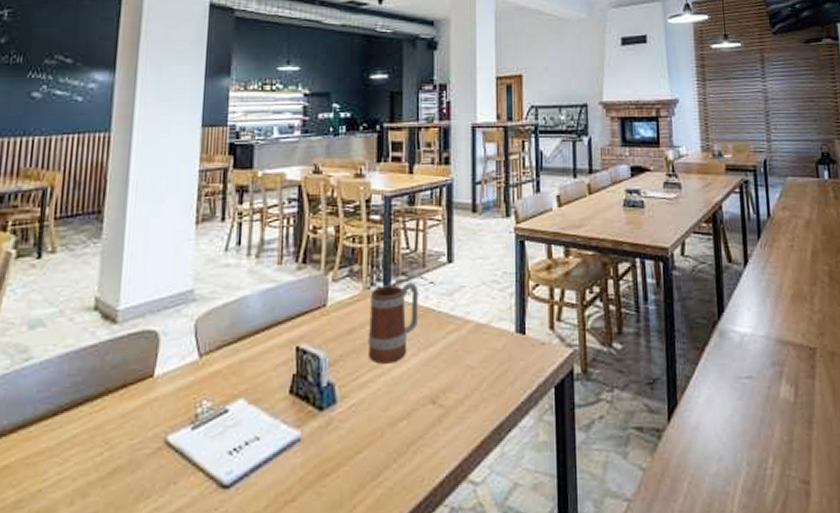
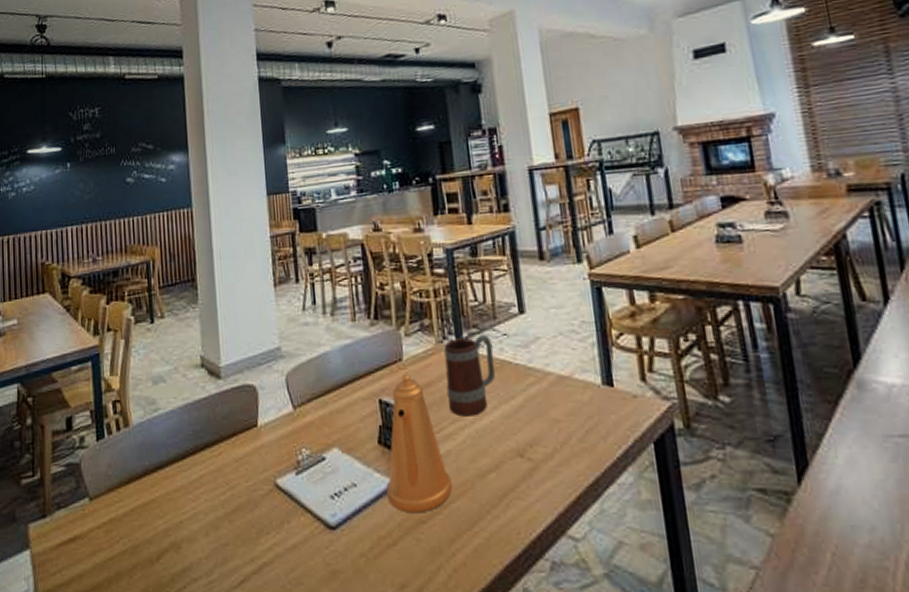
coffee pot: none [292,319,363,466] -> present [386,373,453,513]

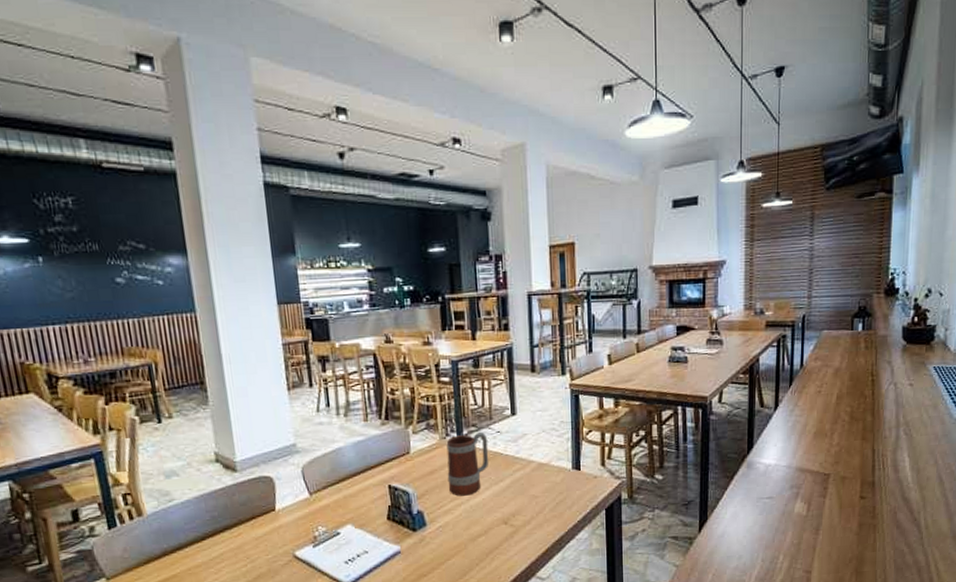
coffee pot: present [386,373,453,513] -> none [394,463,450,570]

